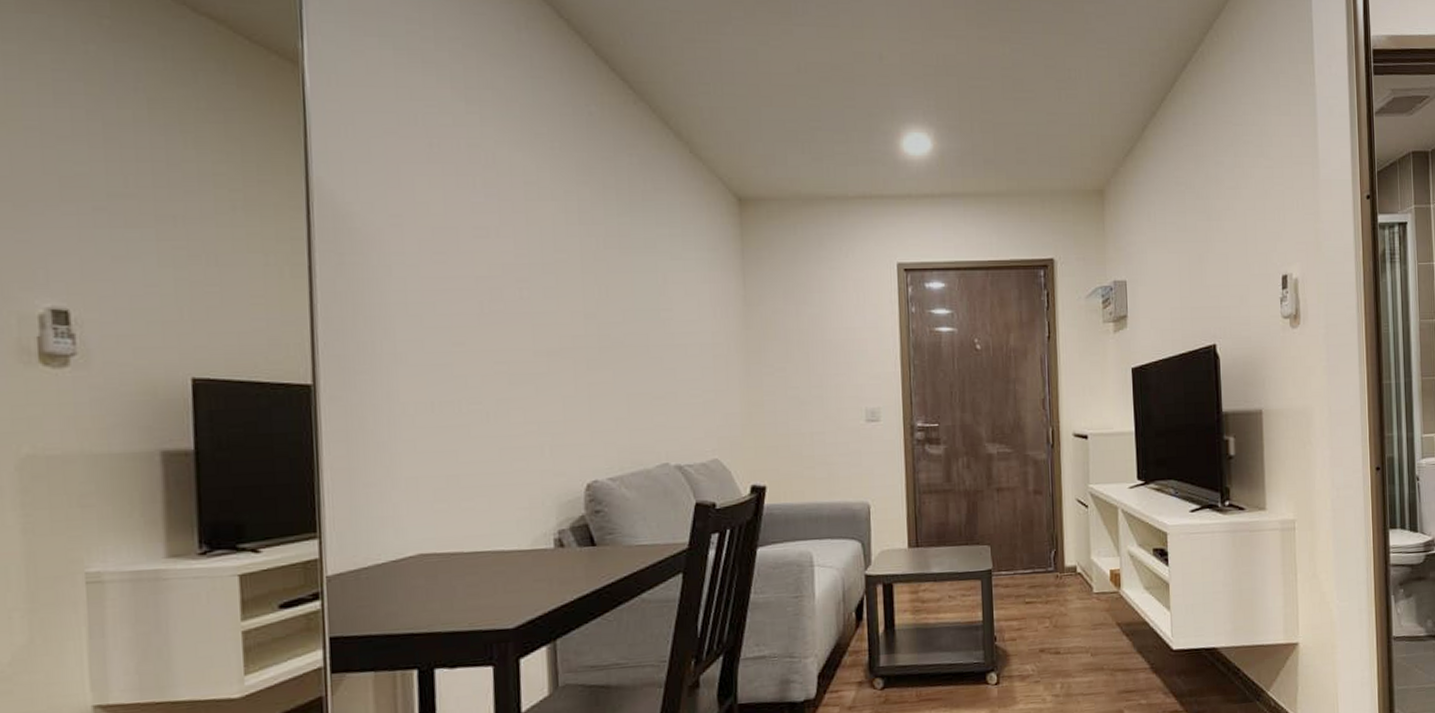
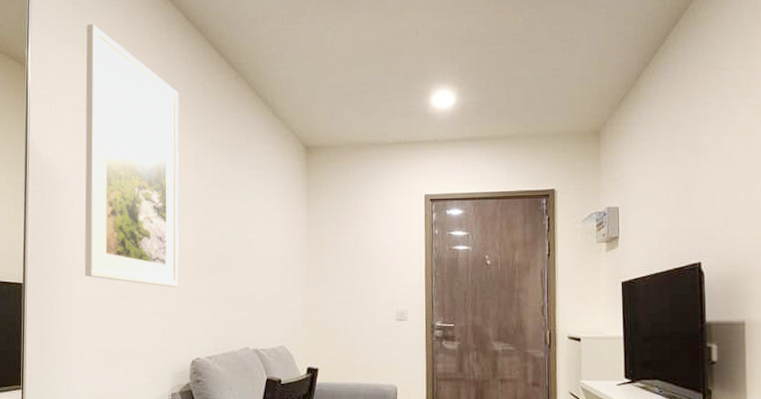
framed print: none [399,11,562,386] -> present [85,24,179,287]

